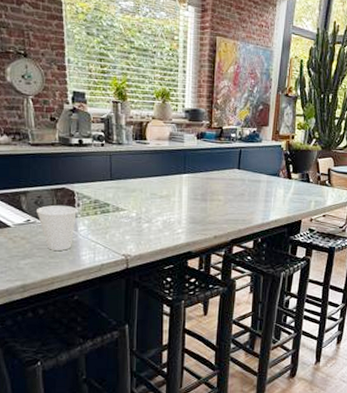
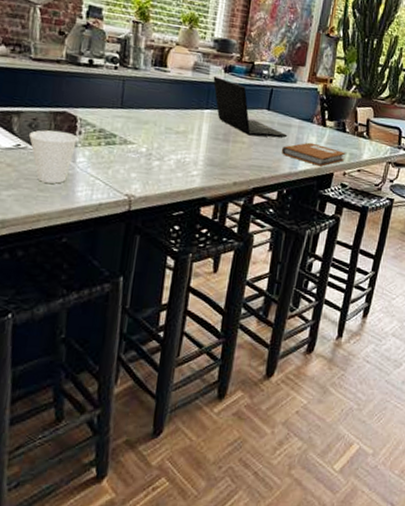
laptop: none [187,143,258,194] -> present [213,75,288,138]
notebook: none [253,194,311,215] -> present [281,142,346,167]

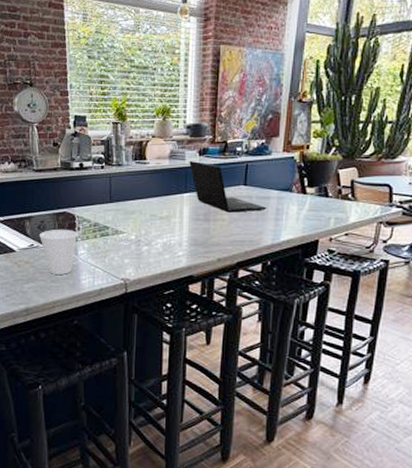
notebook: present [281,142,346,167] -> none [261,212,330,234]

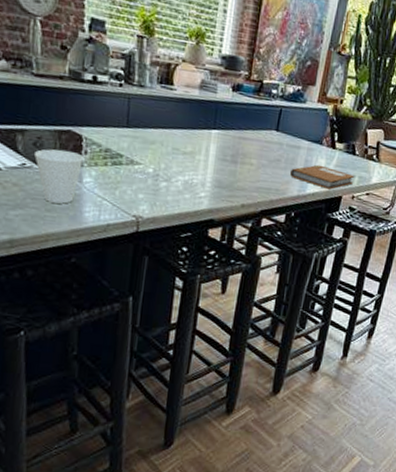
laptop: present [189,160,267,213] -> none [220,94,297,160]
notebook: none [261,212,330,234] -> present [289,164,355,190]

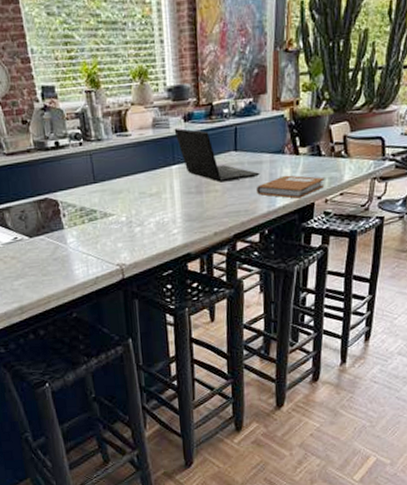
cup: present [33,149,85,204] -> none [21,217,64,268]
laptop: none [220,94,297,160] -> present [174,128,260,182]

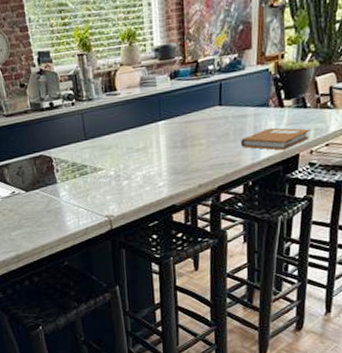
laptop: present [174,128,260,182] -> none [161,85,245,136]

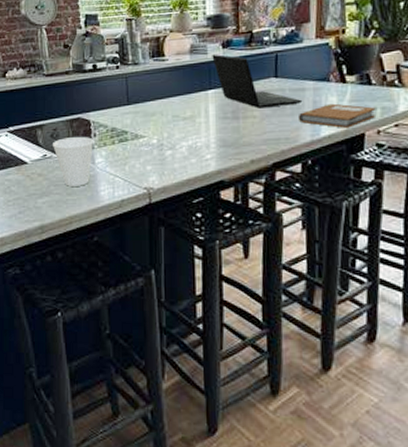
cup: none [18,172,57,219] -> present [52,136,94,186]
laptop: none [161,85,245,136] -> present [212,54,303,108]

